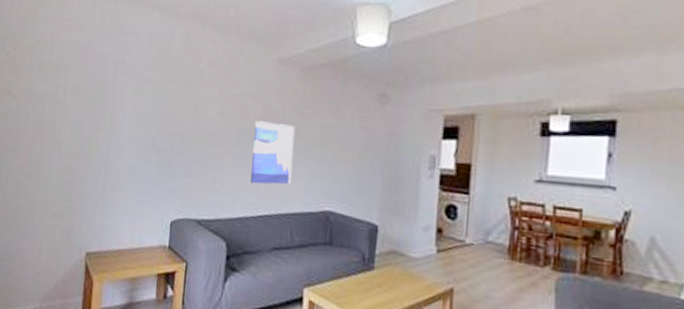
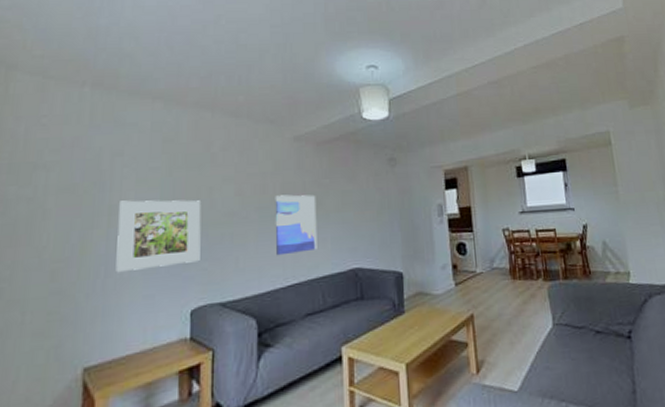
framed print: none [113,107,186,176] -> present [115,200,201,273]

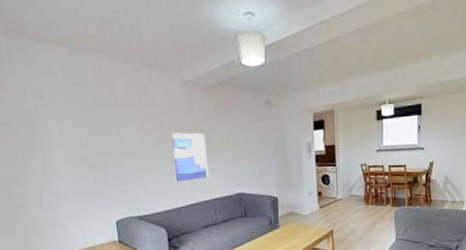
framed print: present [115,200,201,273] -> none [48,135,118,192]

